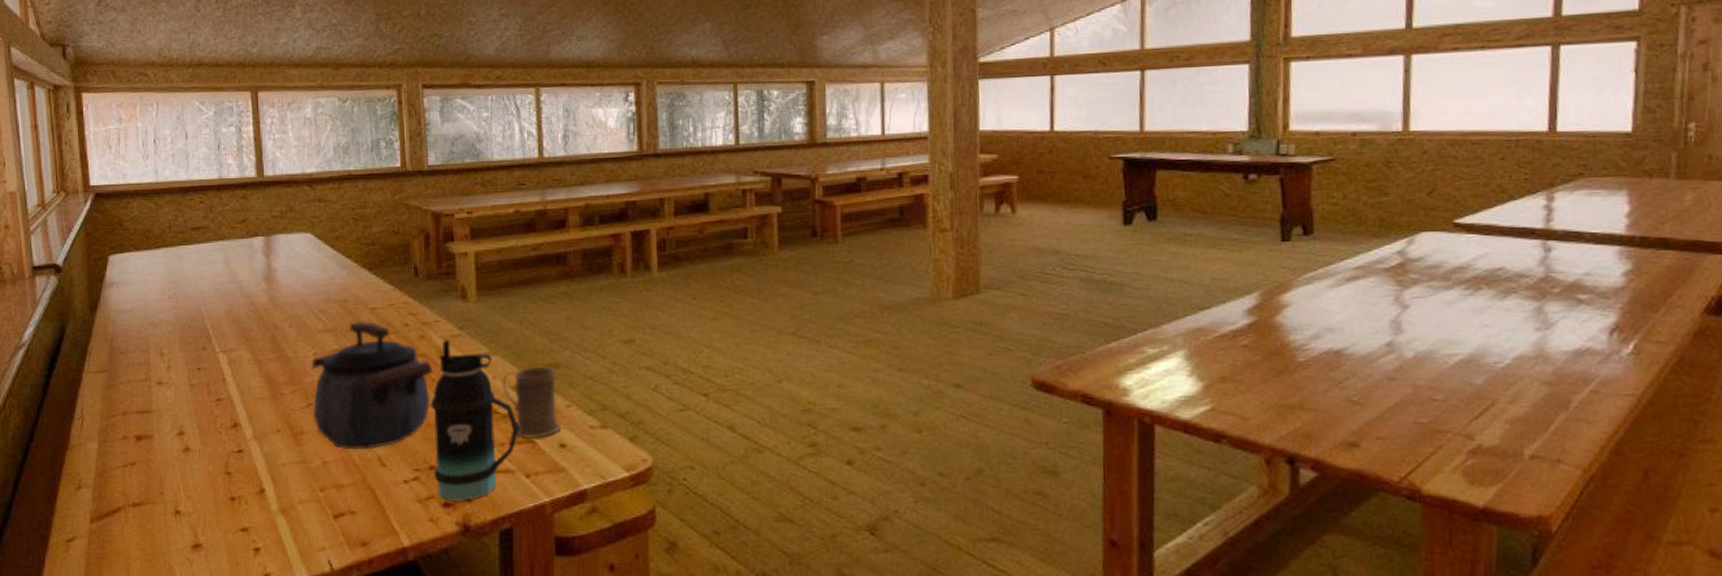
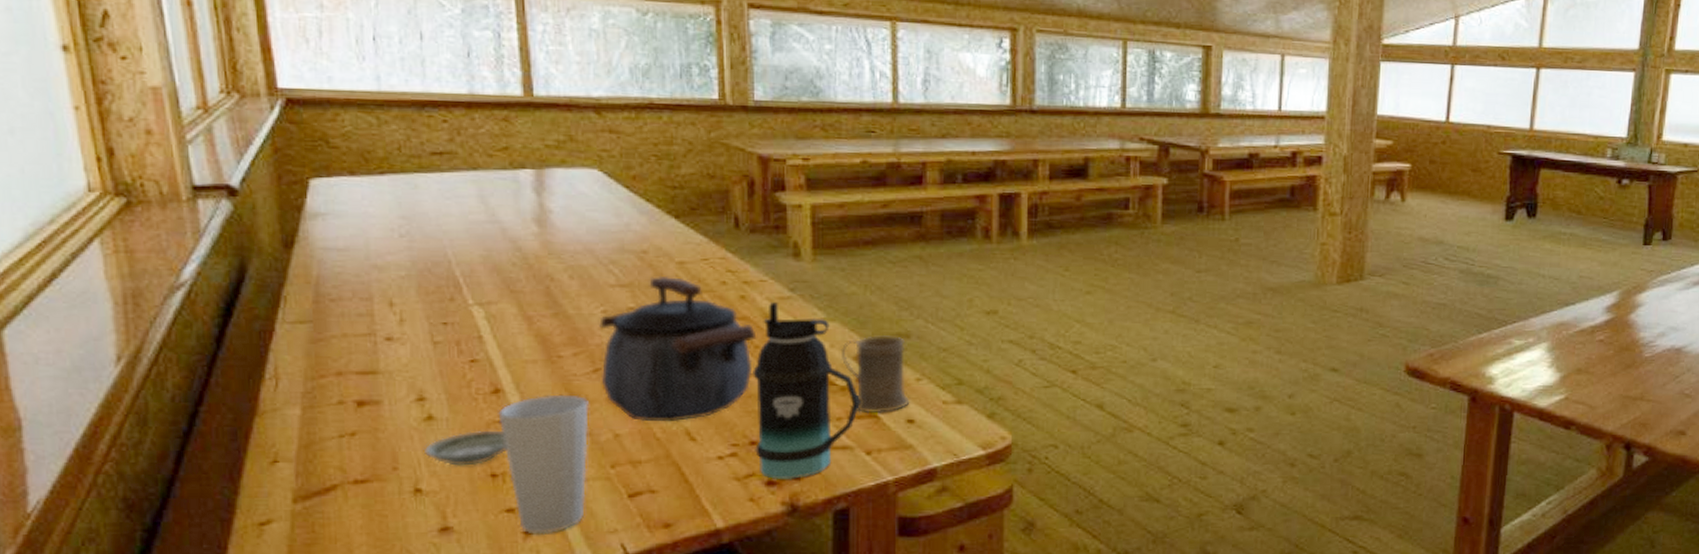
saucer: none [182,459,242,491] -> present [423,430,507,466]
cup: none [236,427,303,551] -> present [498,394,589,534]

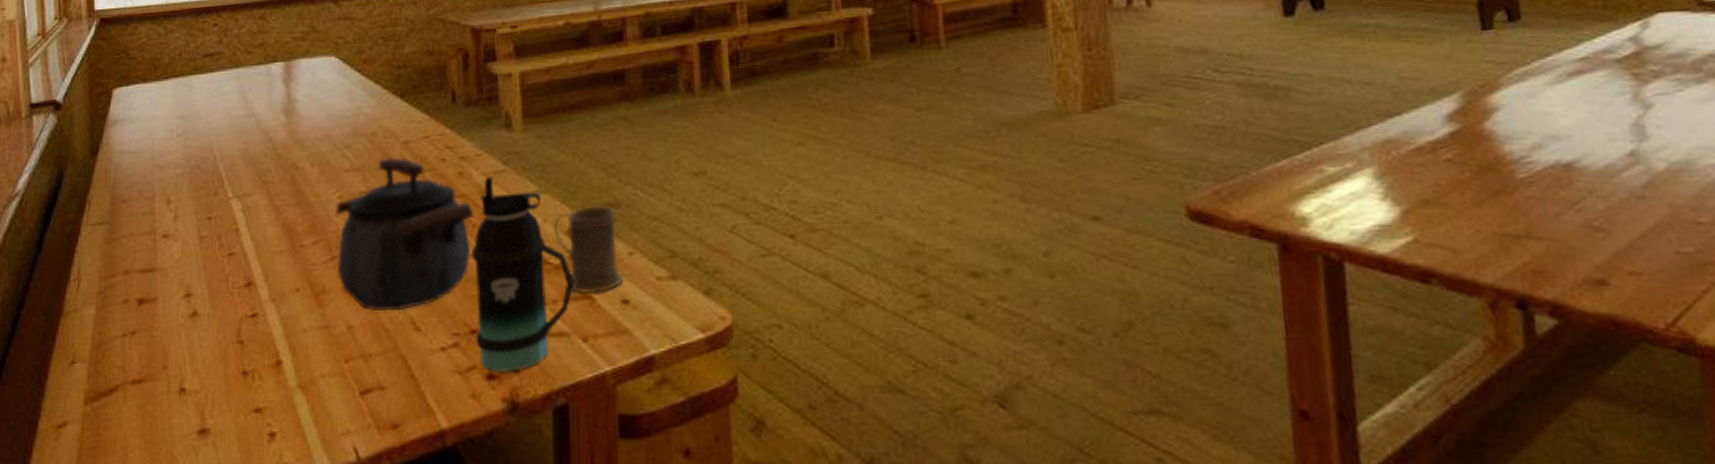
saucer: present [423,430,507,466] -> none [188,325,257,364]
cup: present [498,394,589,534] -> none [250,285,326,437]

